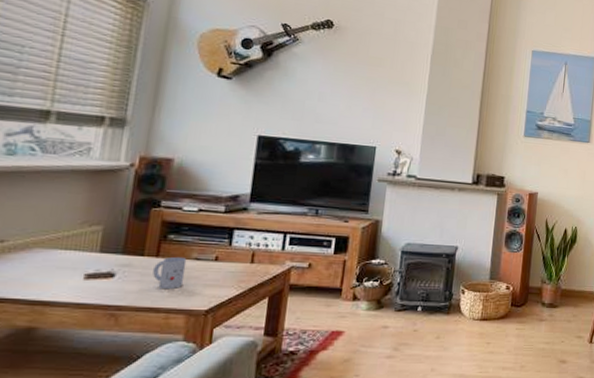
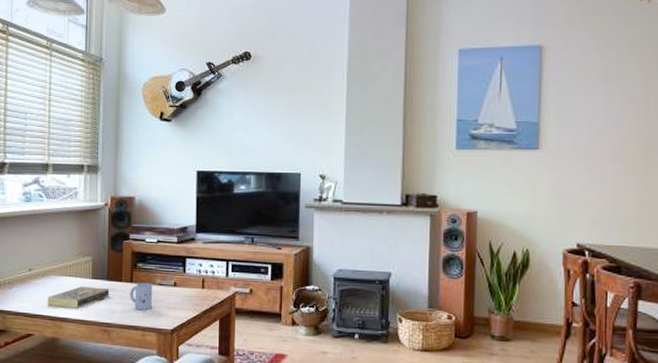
book: none [24,262,125,289] -> present [47,286,110,308]

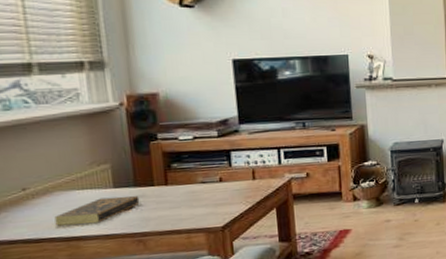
mug: present [130,282,153,311] -> none [166,182,196,213]

